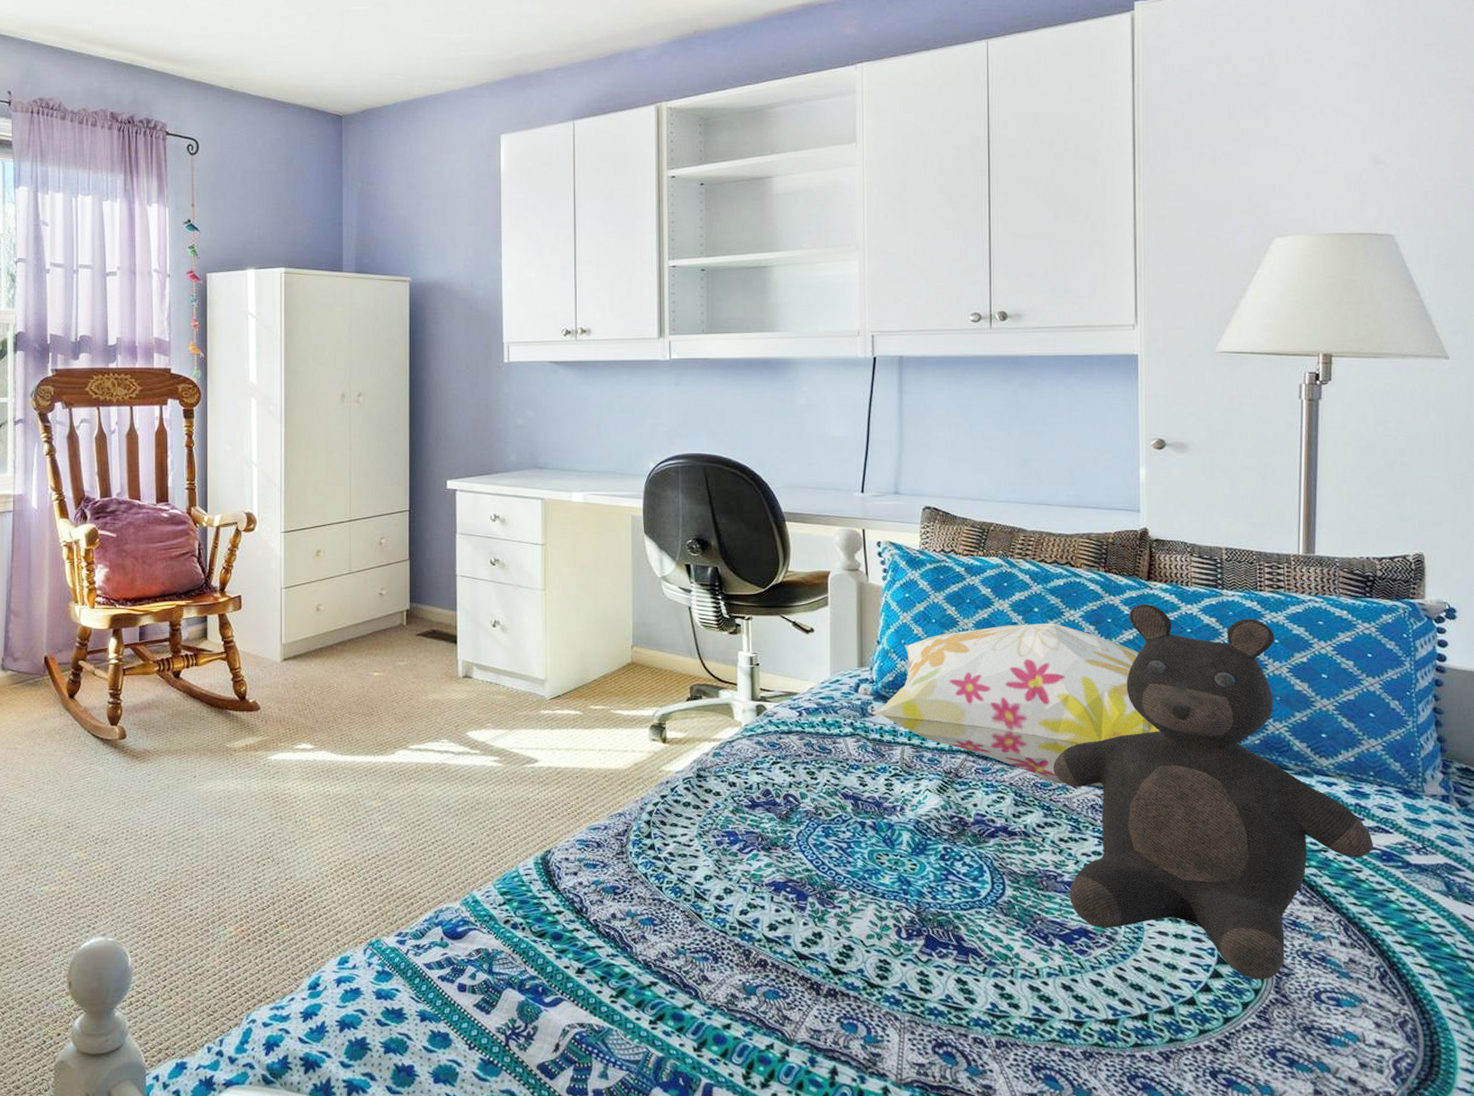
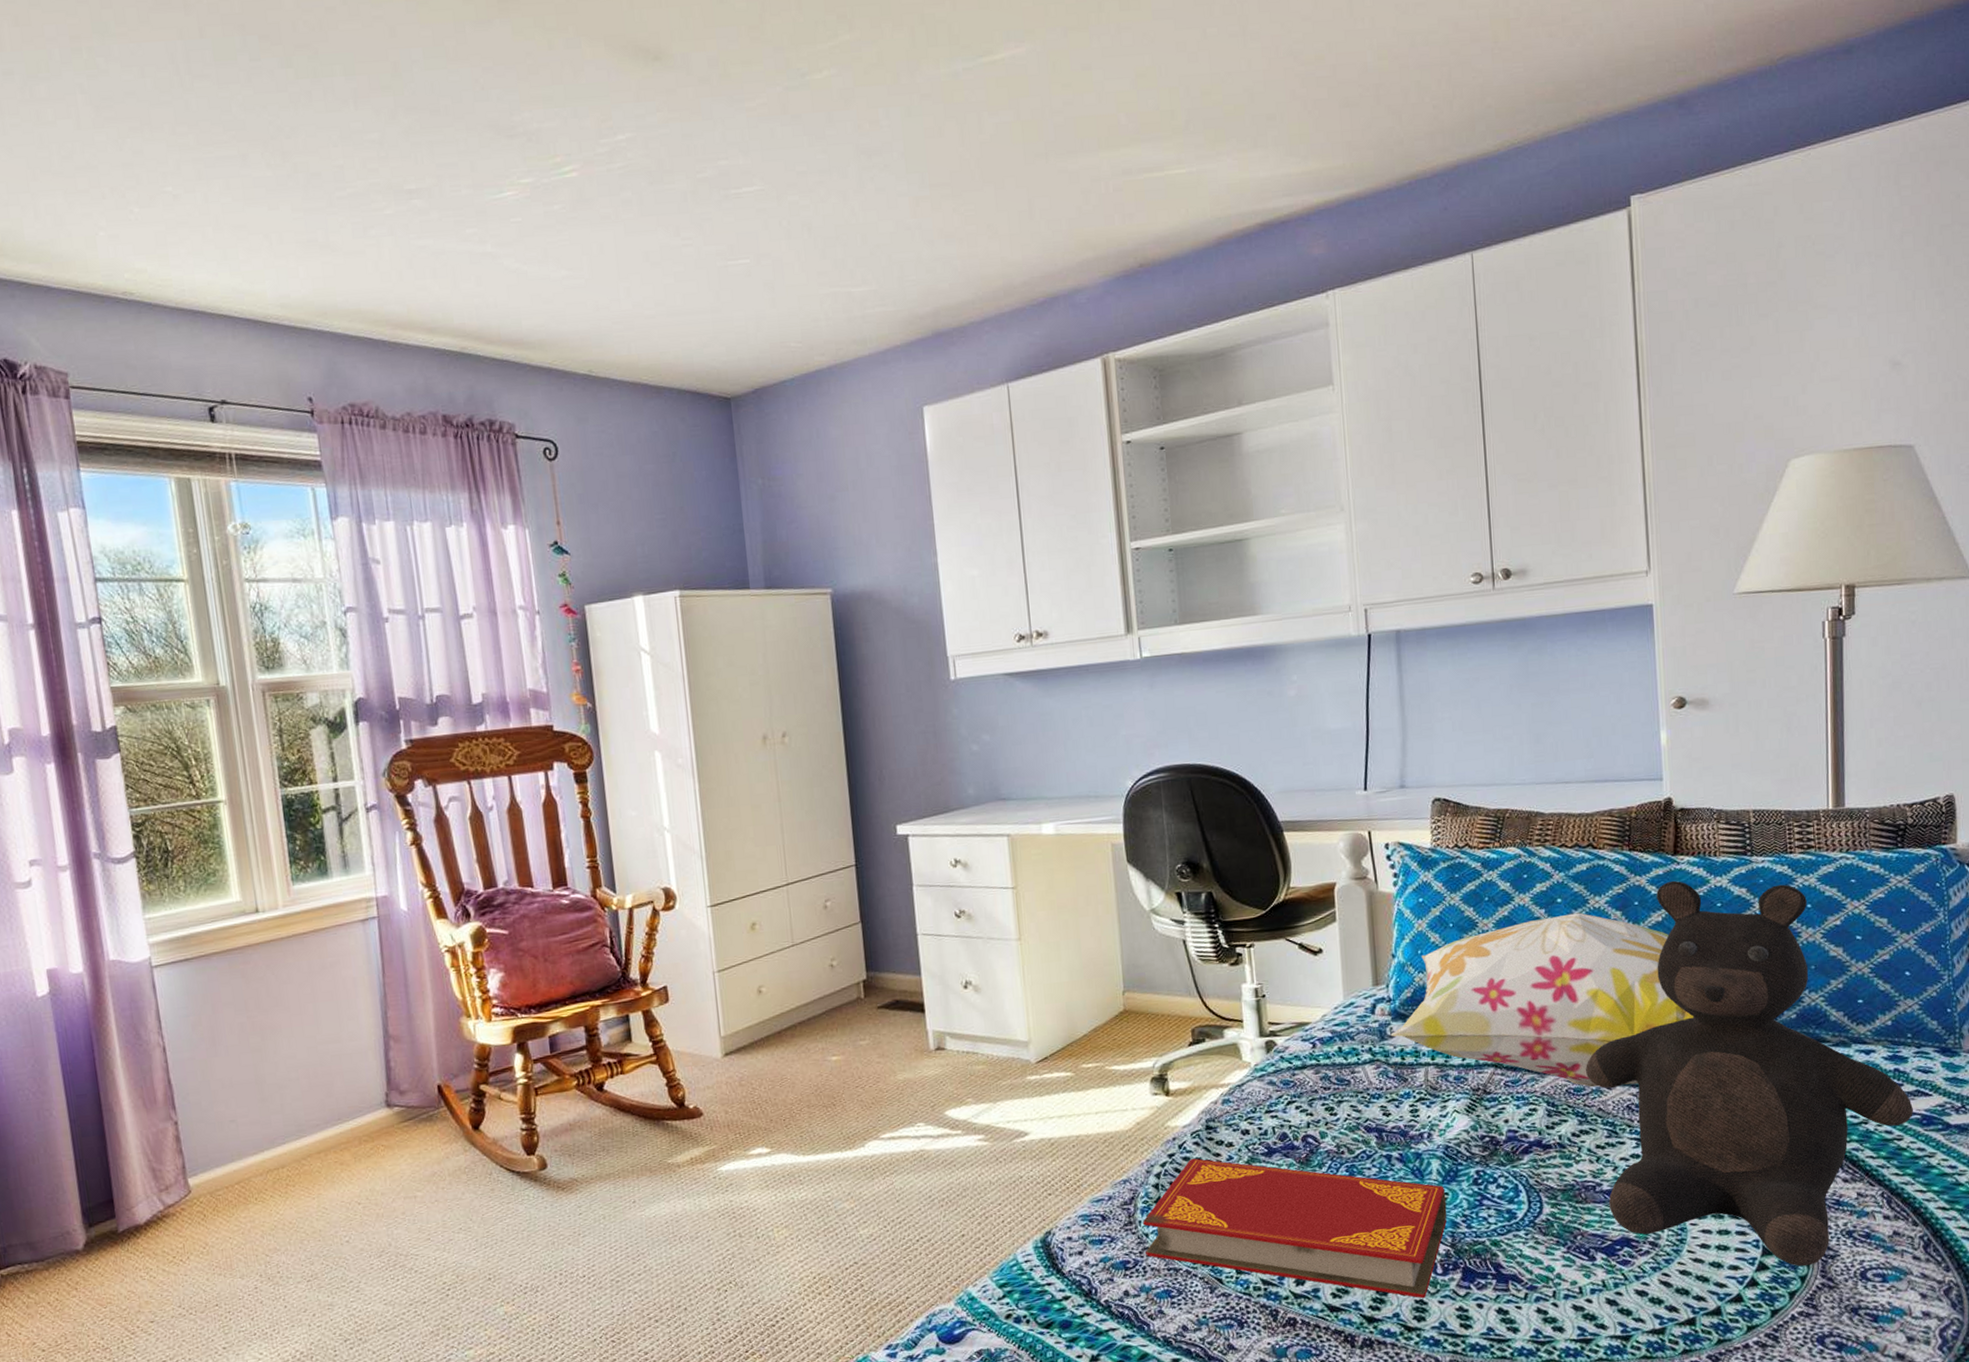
hardback book: none [634,801,914,959] -> present [1143,1158,1447,1299]

